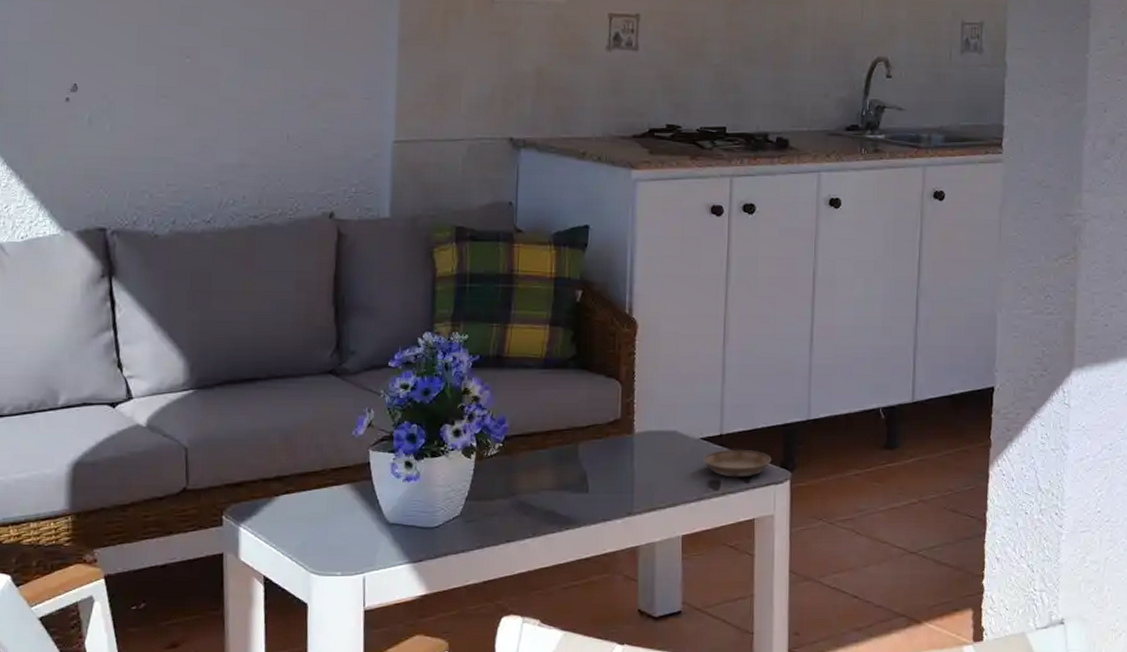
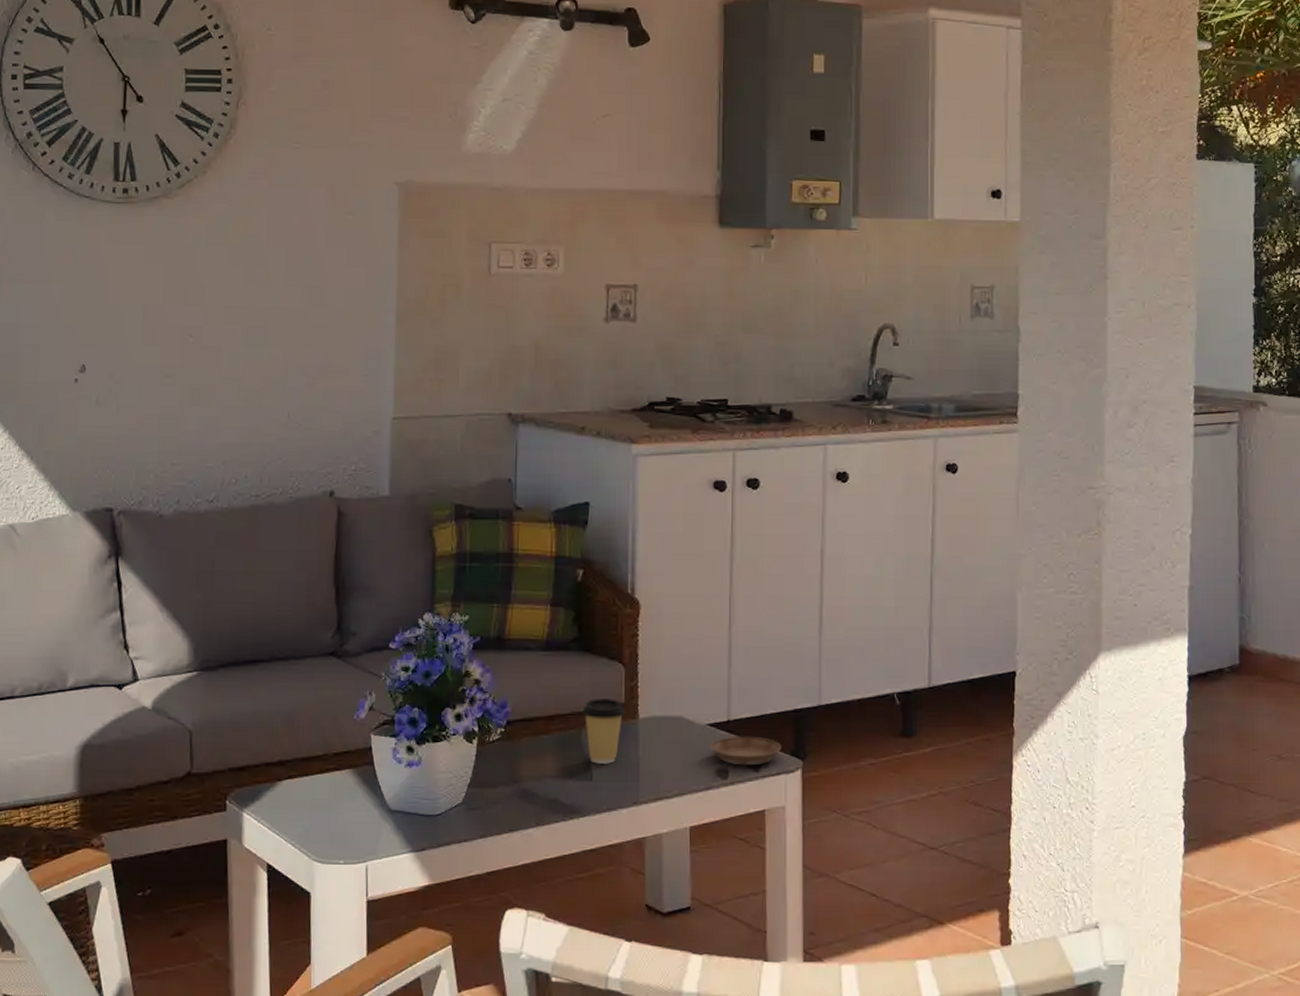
coffee cup: none [579,414,622,478] -> present [582,699,626,765]

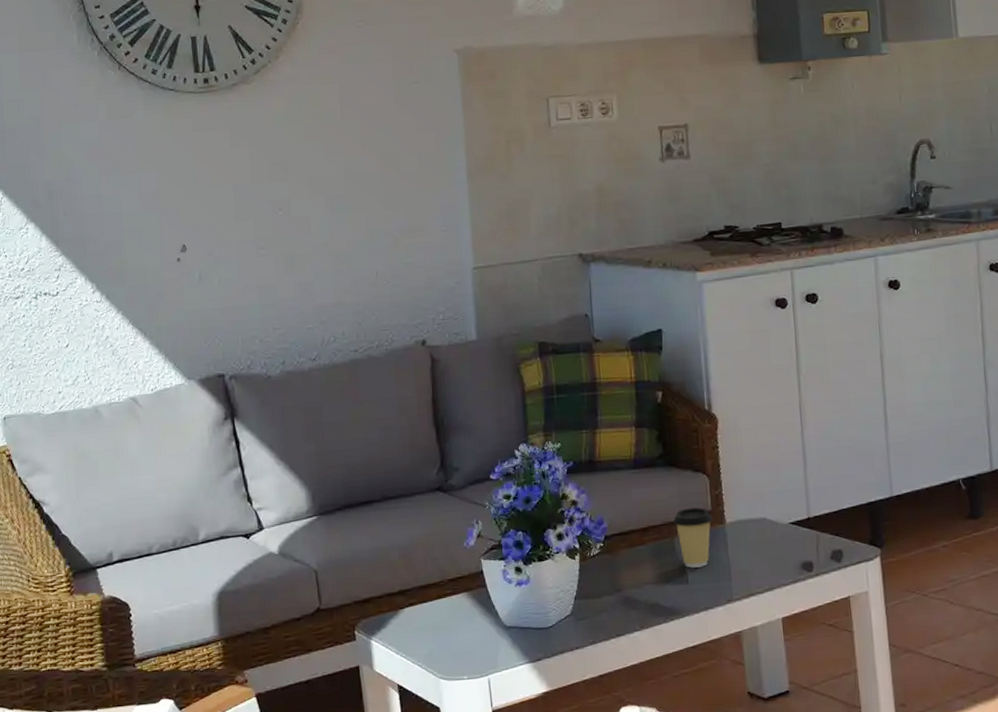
saucer: present [711,736,782,766] -> none [794,530,860,558]

